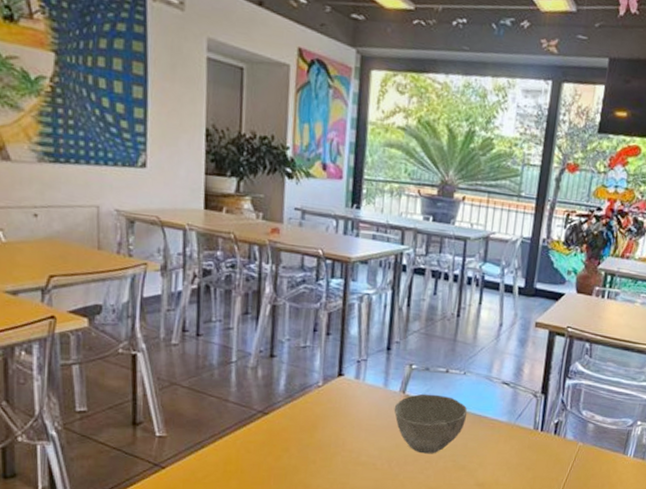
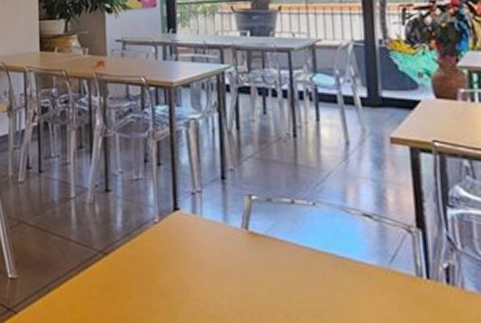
bowl: present [394,393,468,454] -> none [238,229,326,307]

